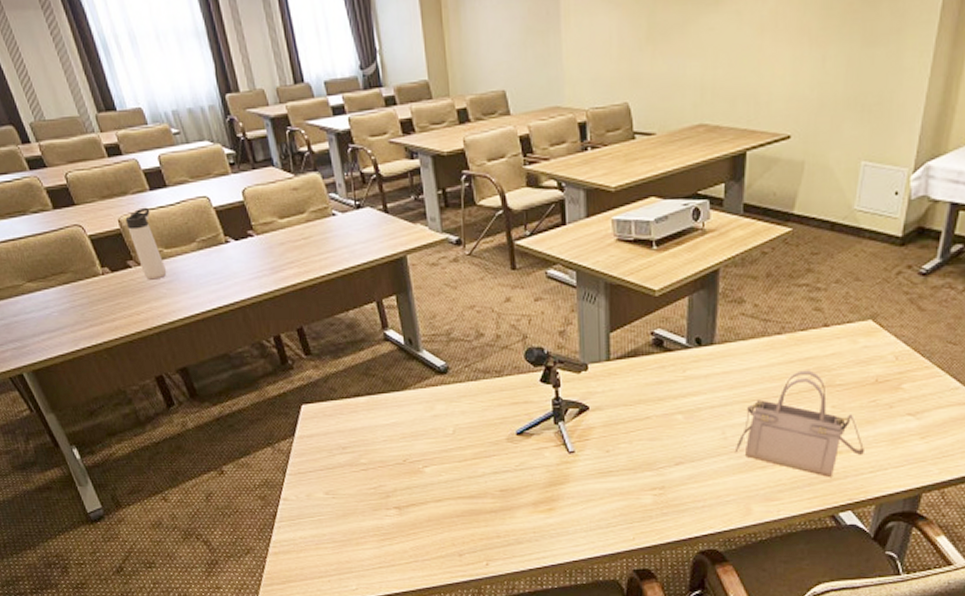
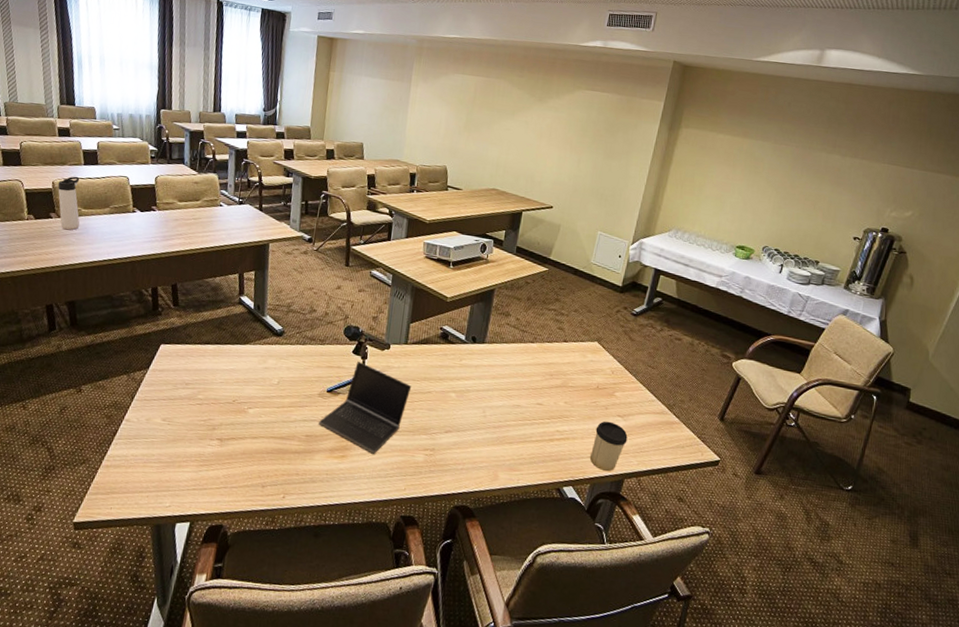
laptop computer: none [513,391,624,502] -> present [319,361,412,454]
handbag: present [734,370,864,477] -> none [490,372,585,457]
cup: none [873,423,923,487] -> present [590,421,628,472]

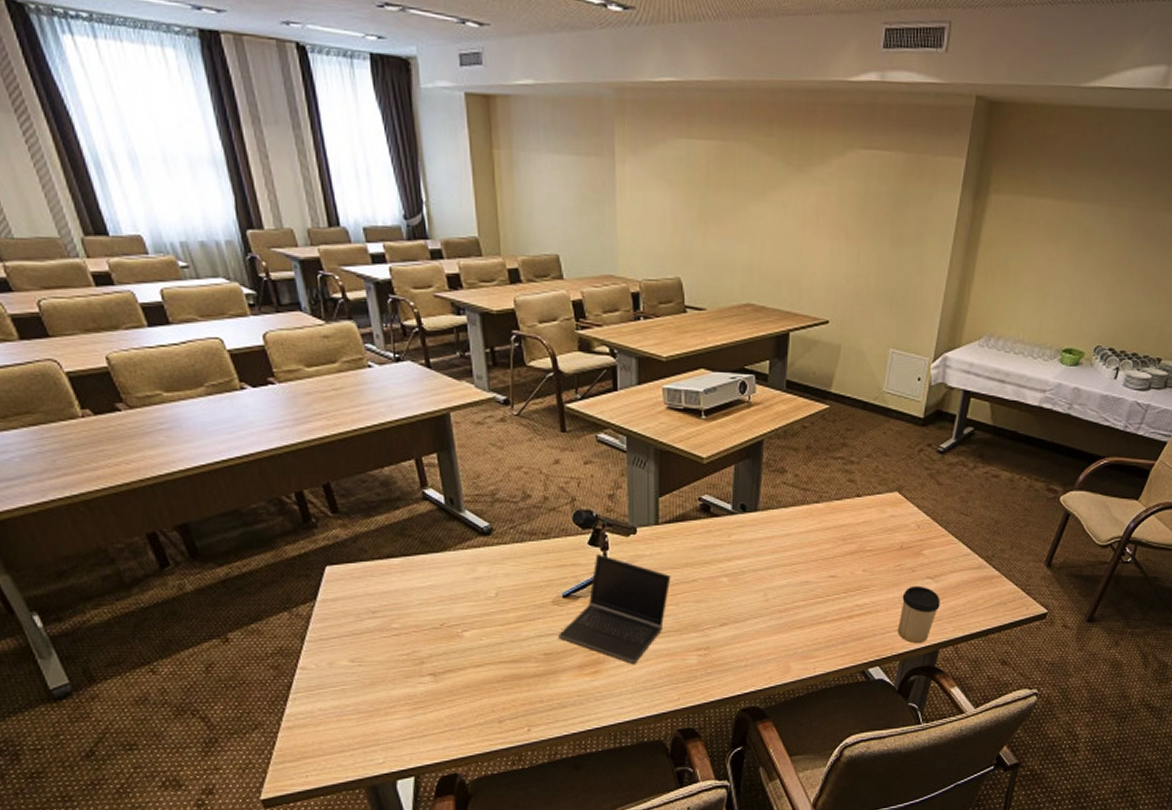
thermos bottle: present [58,176,80,230] -> none [115,345,166,426]

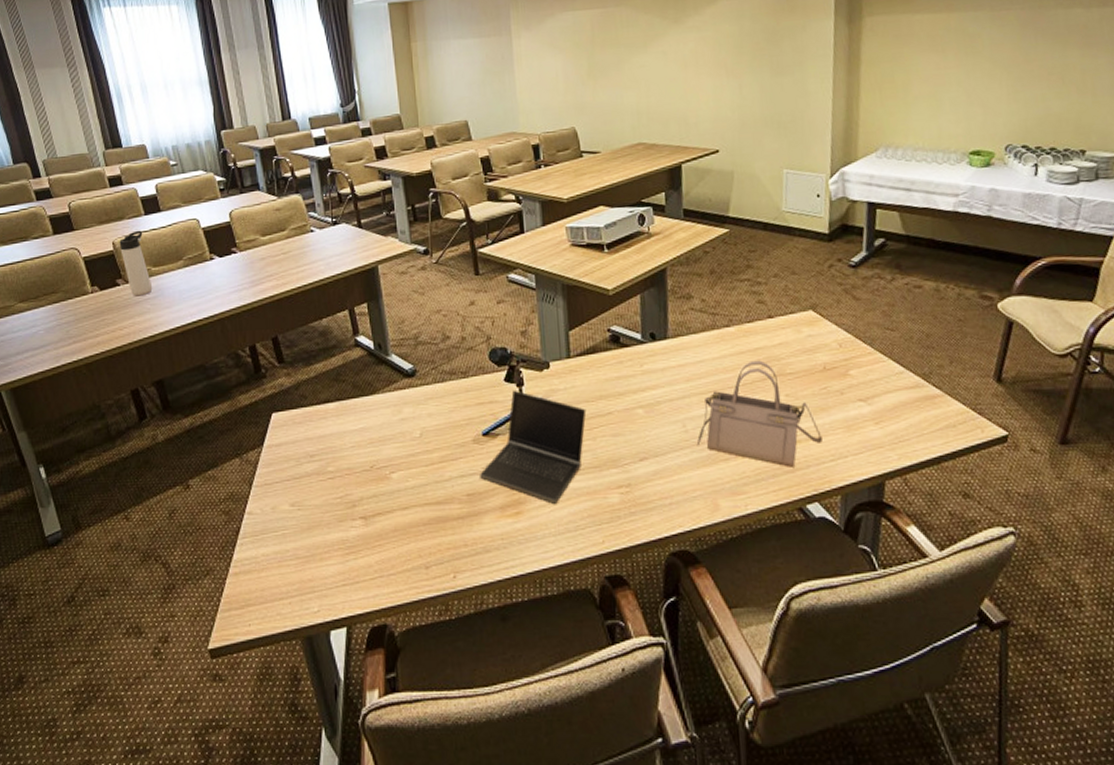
thermos bottle: none [115,345,166,426] -> present [119,230,153,296]
handbag: none [775,536,890,635] -> present [696,360,823,467]
cup: present [898,585,940,644] -> none [833,409,879,476]

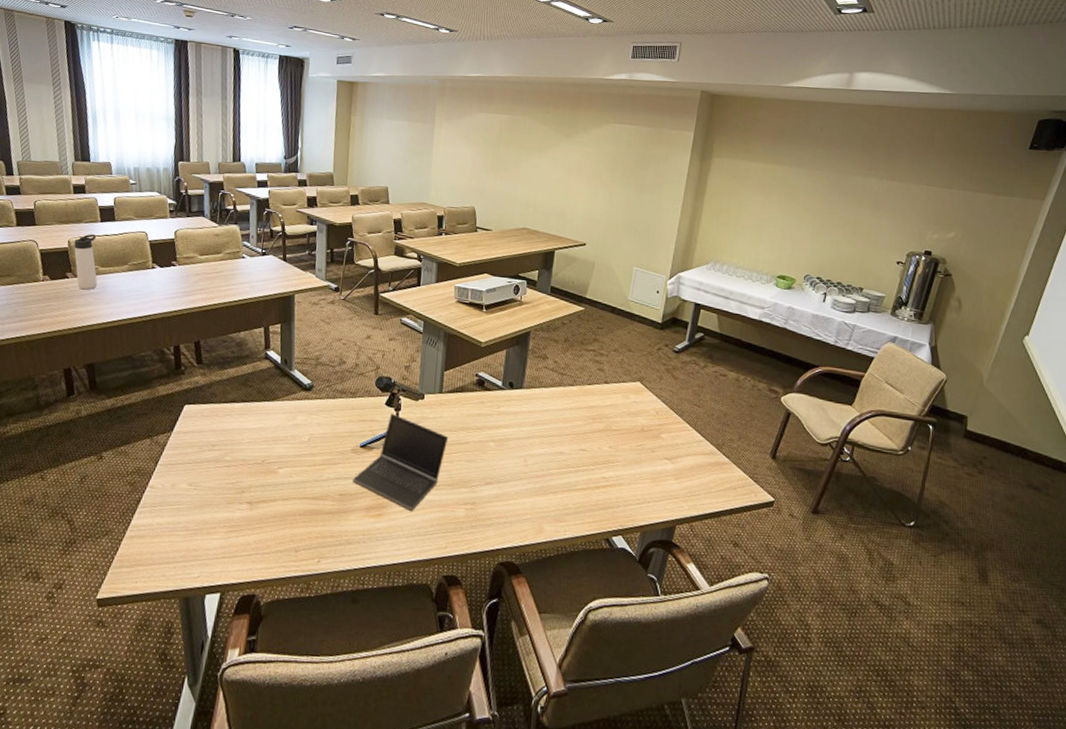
handbag: present [696,360,823,467] -> none [533,415,632,505]

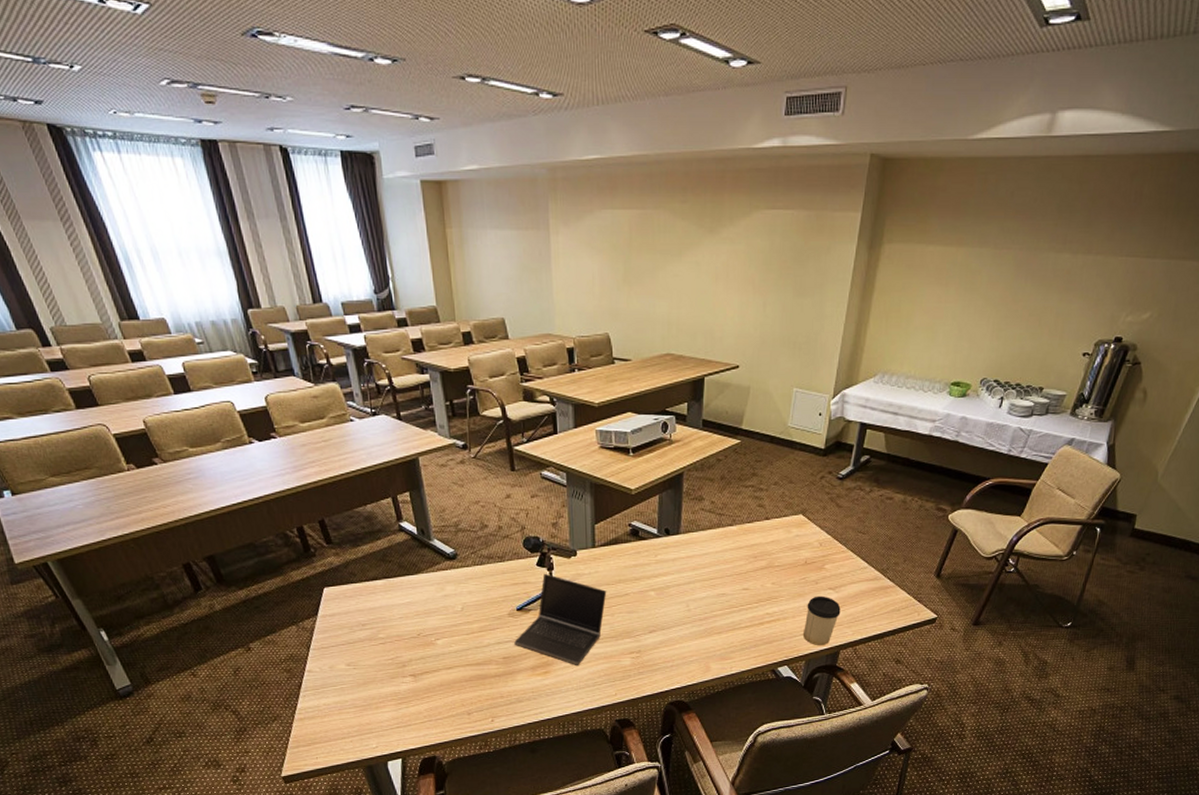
thermos bottle: present [74,234,98,290] -> none [150,409,193,476]
cup: none [639,464,677,519] -> present [804,595,841,646]

